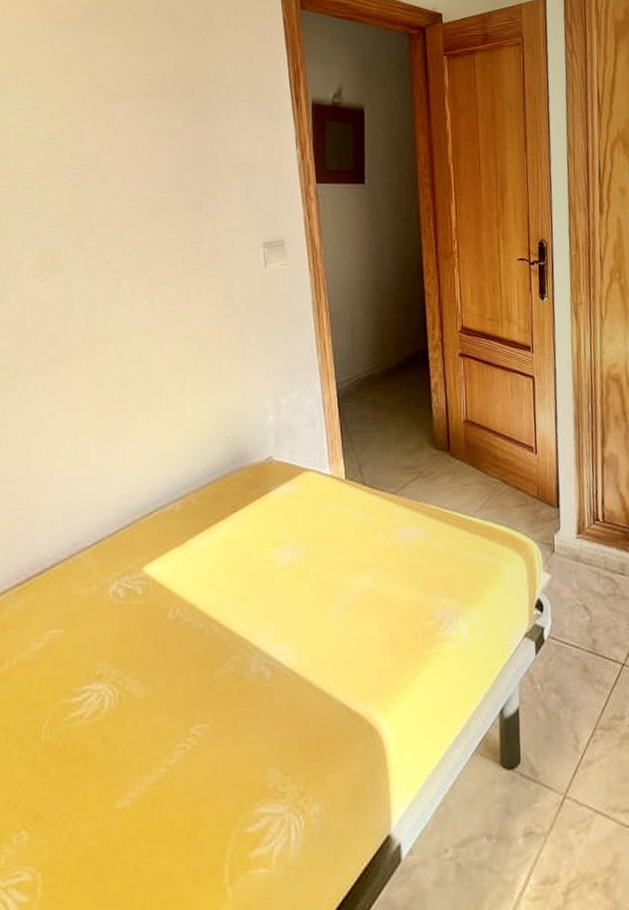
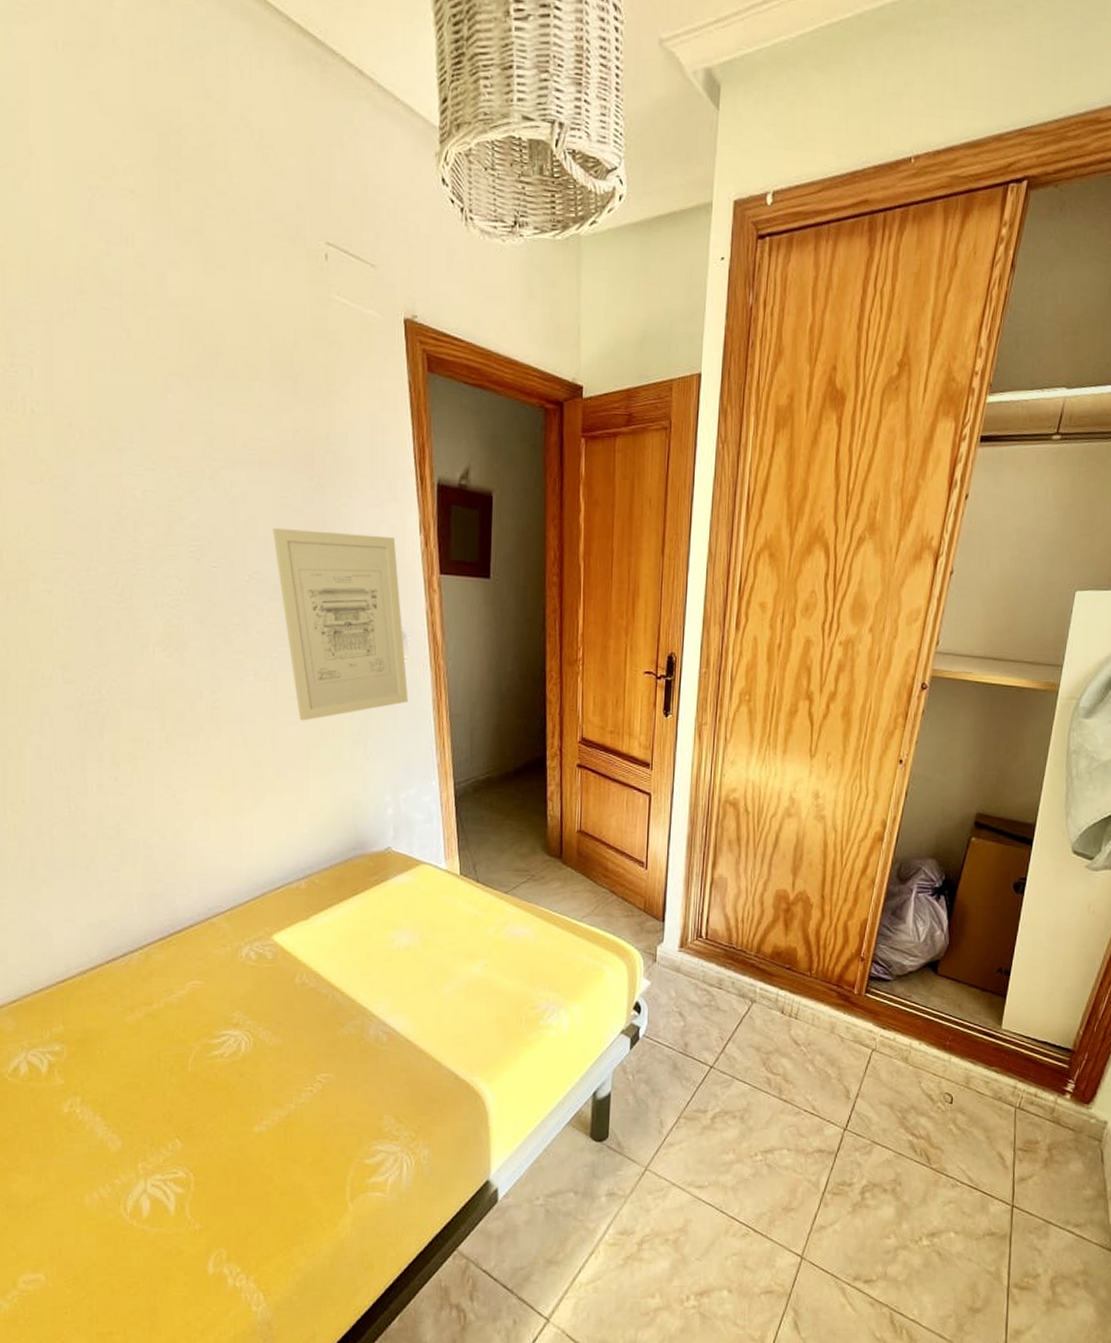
wall art: none [153,152,288,334] -> present [273,528,409,721]

